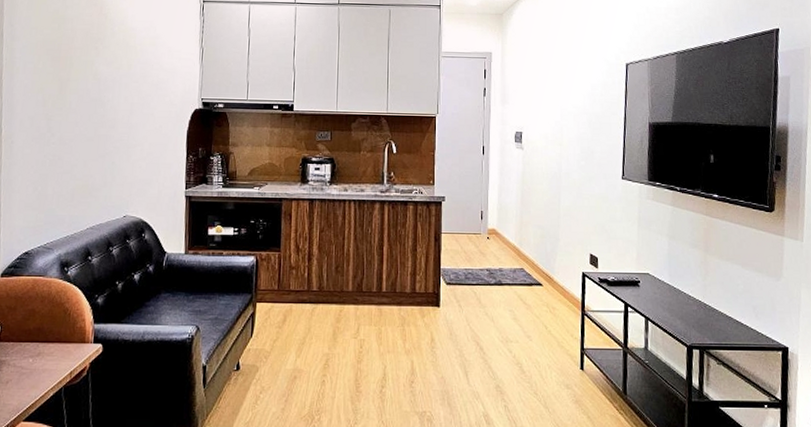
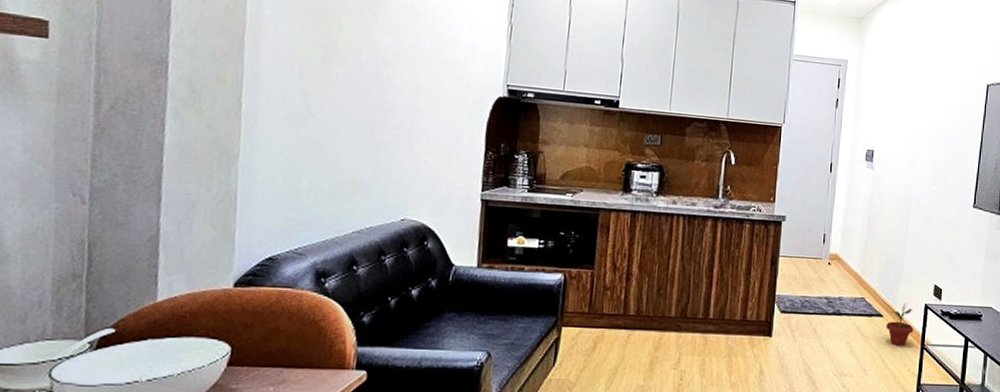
potted plant: none [546,271,574,313] -> present [886,302,914,346]

